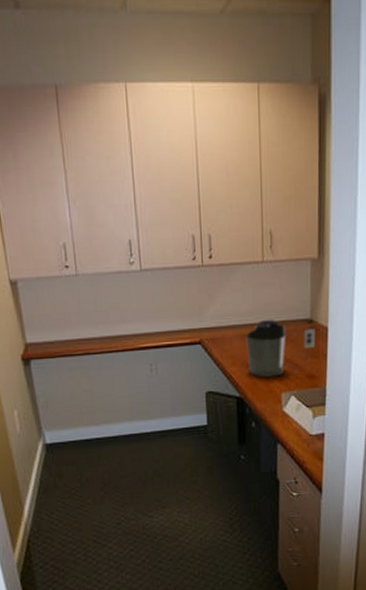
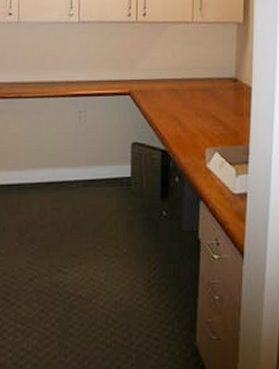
coffee maker: present [246,319,316,378] -> none [174,75,240,132]

